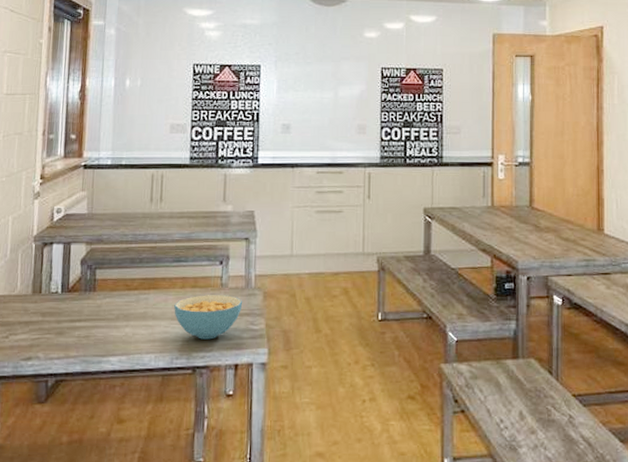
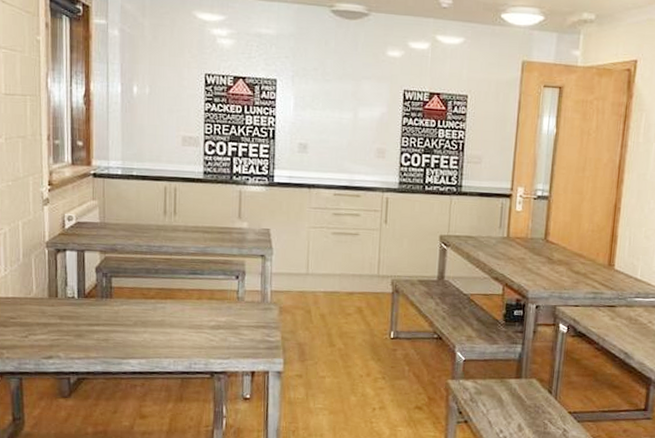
cereal bowl: present [174,295,243,340] -> none [191,307,259,348]

